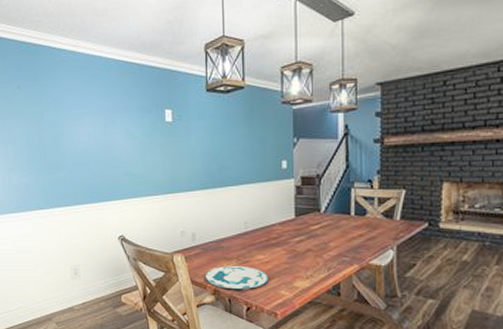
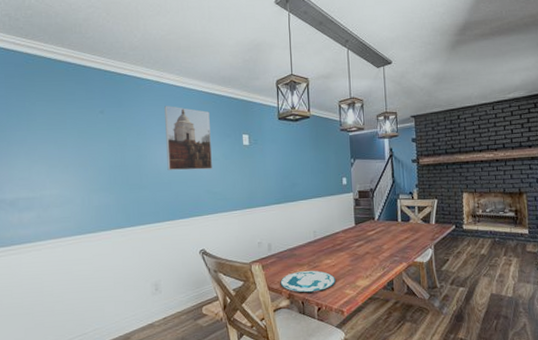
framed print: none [81,78,133,150] -> present [164,106,213,171]

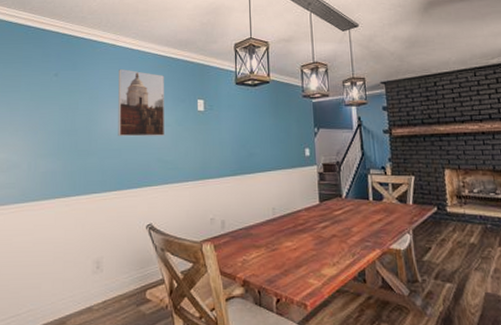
plate: present [280,270,335,293] -> none [234,253,297,280]

